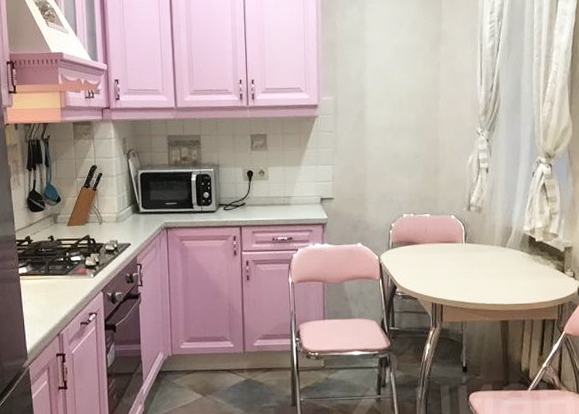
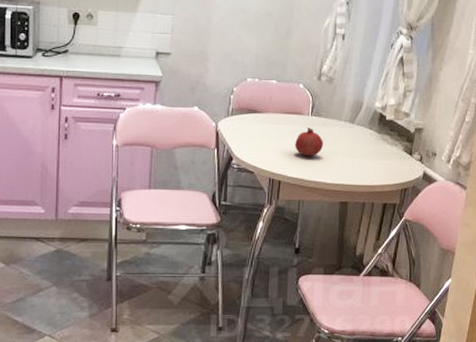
fruit: none [453,254,480,280] -> present [295,128,324,156]

